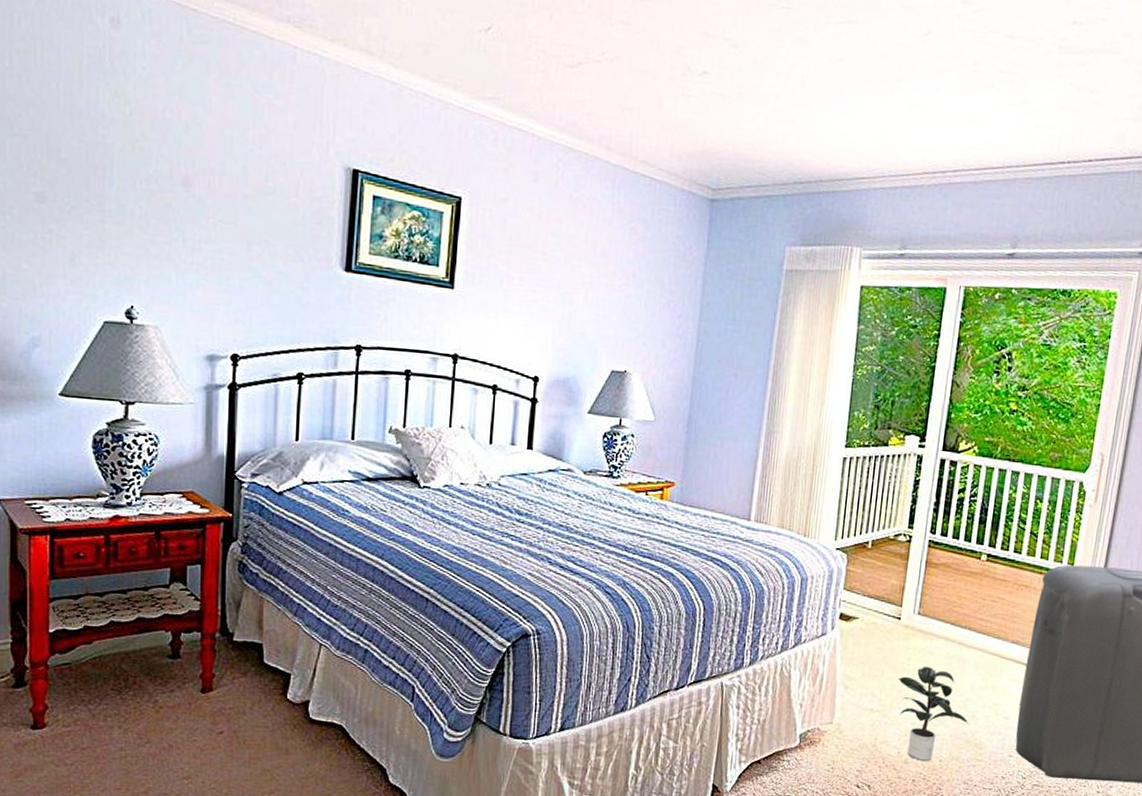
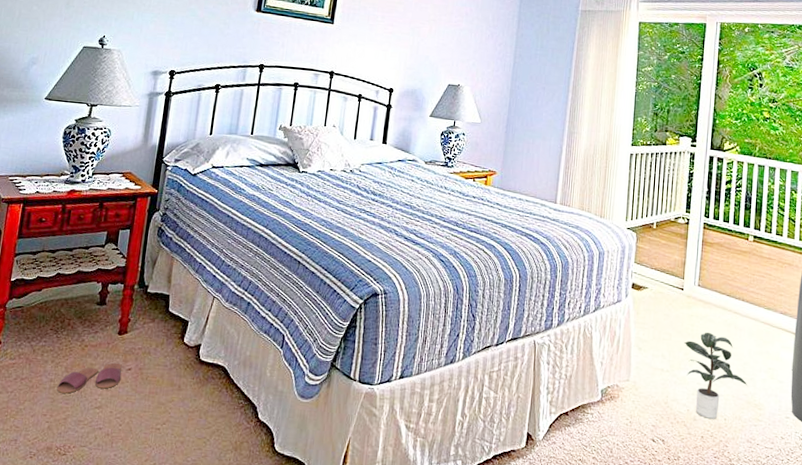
slippers: none [130,725,212,764] -> present [57,362,122,394]

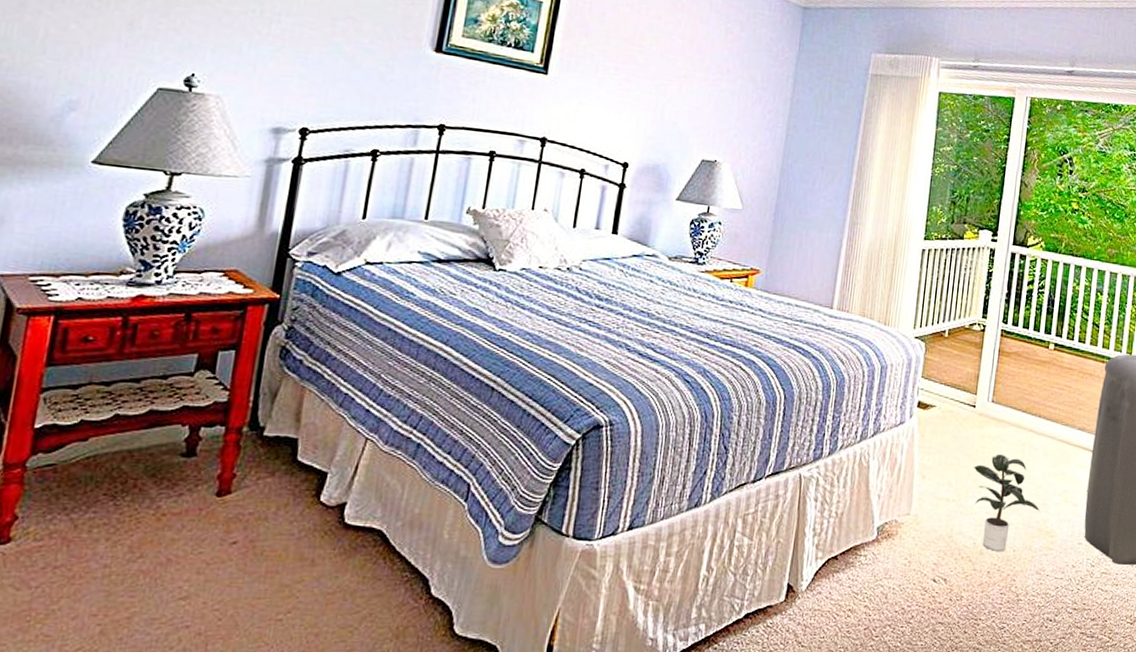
slippers: present [57,362,122,394] -> none [115,535,222,583]

